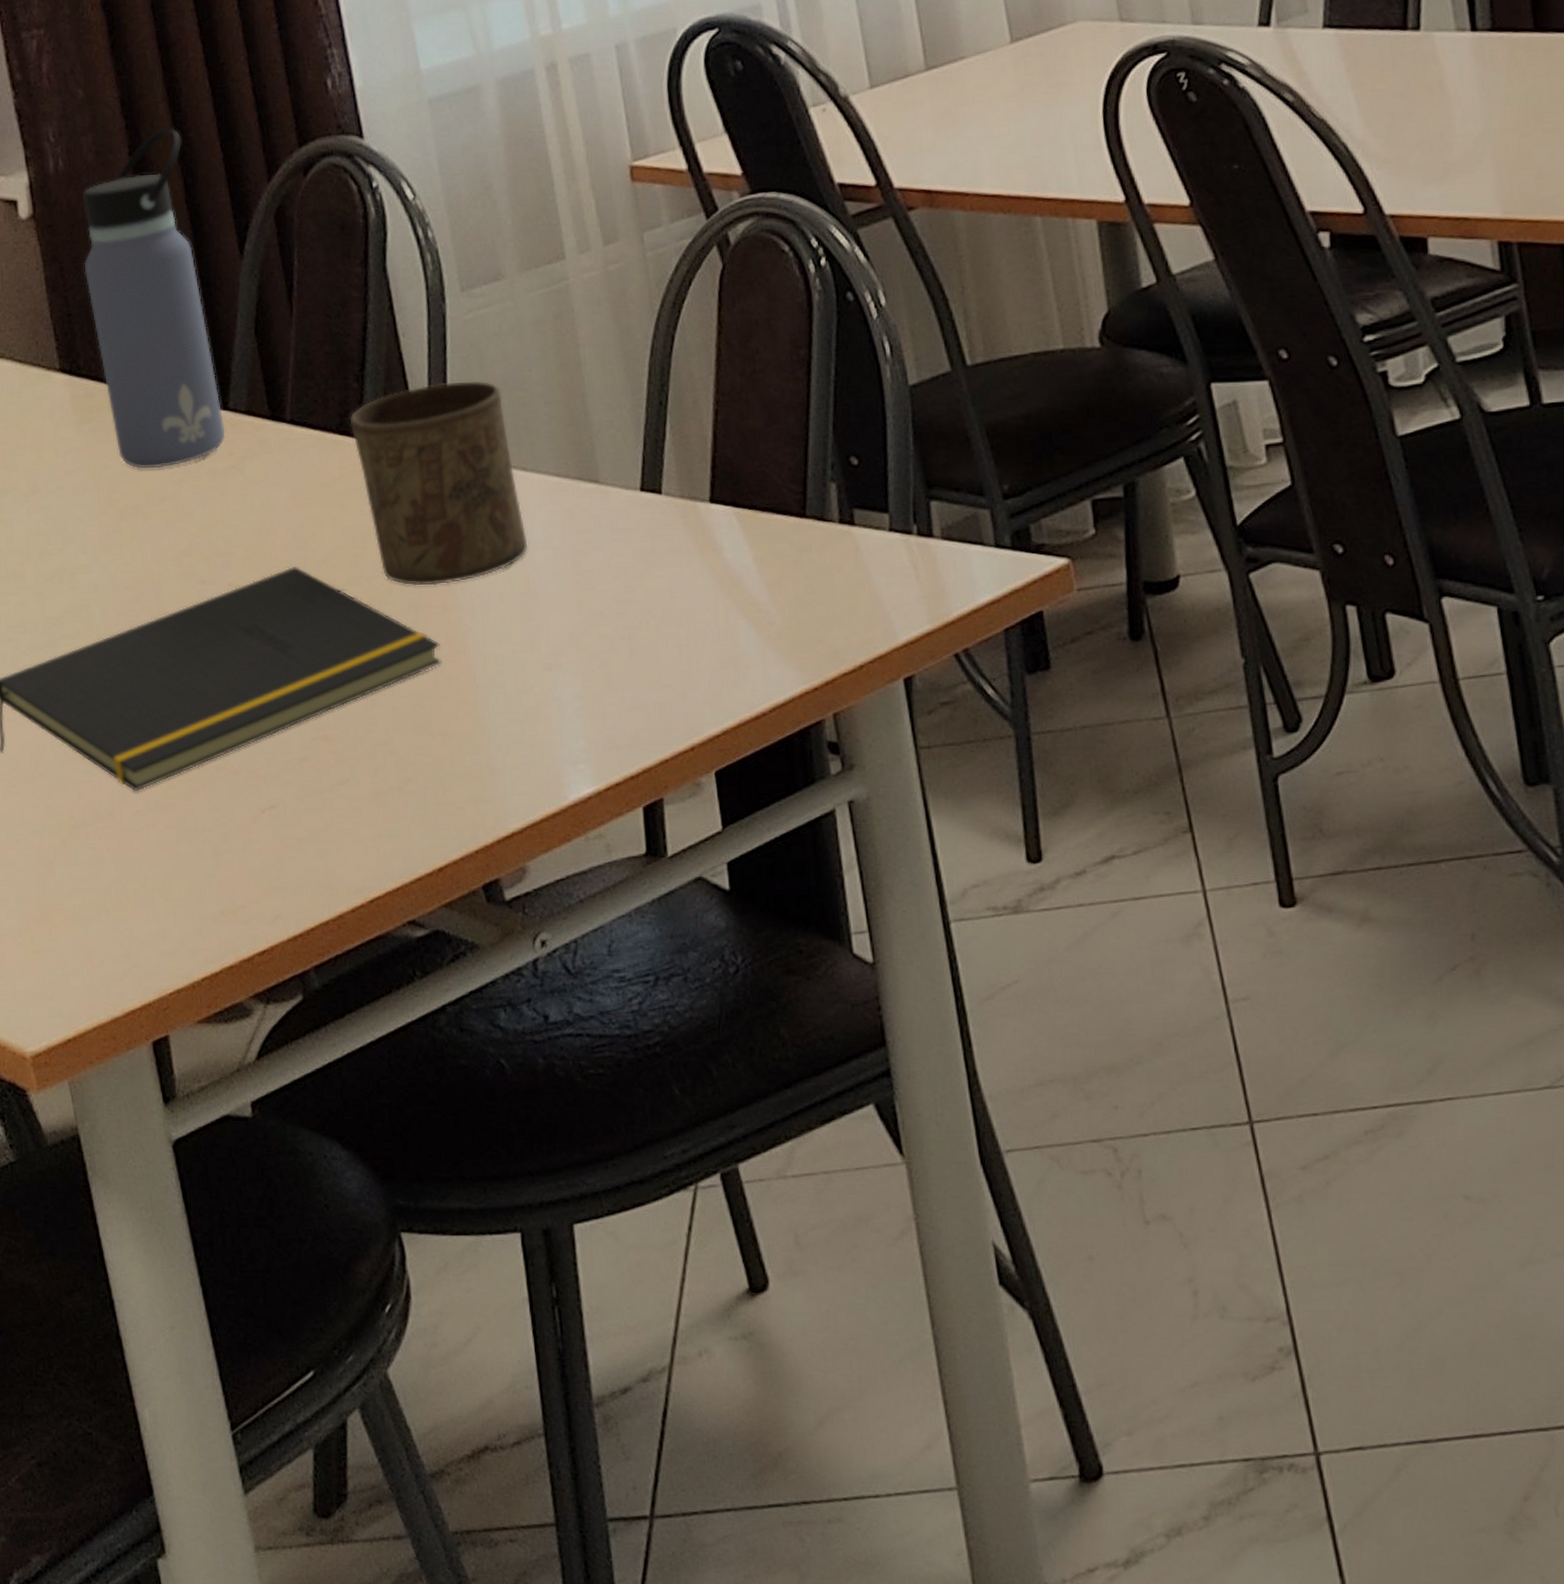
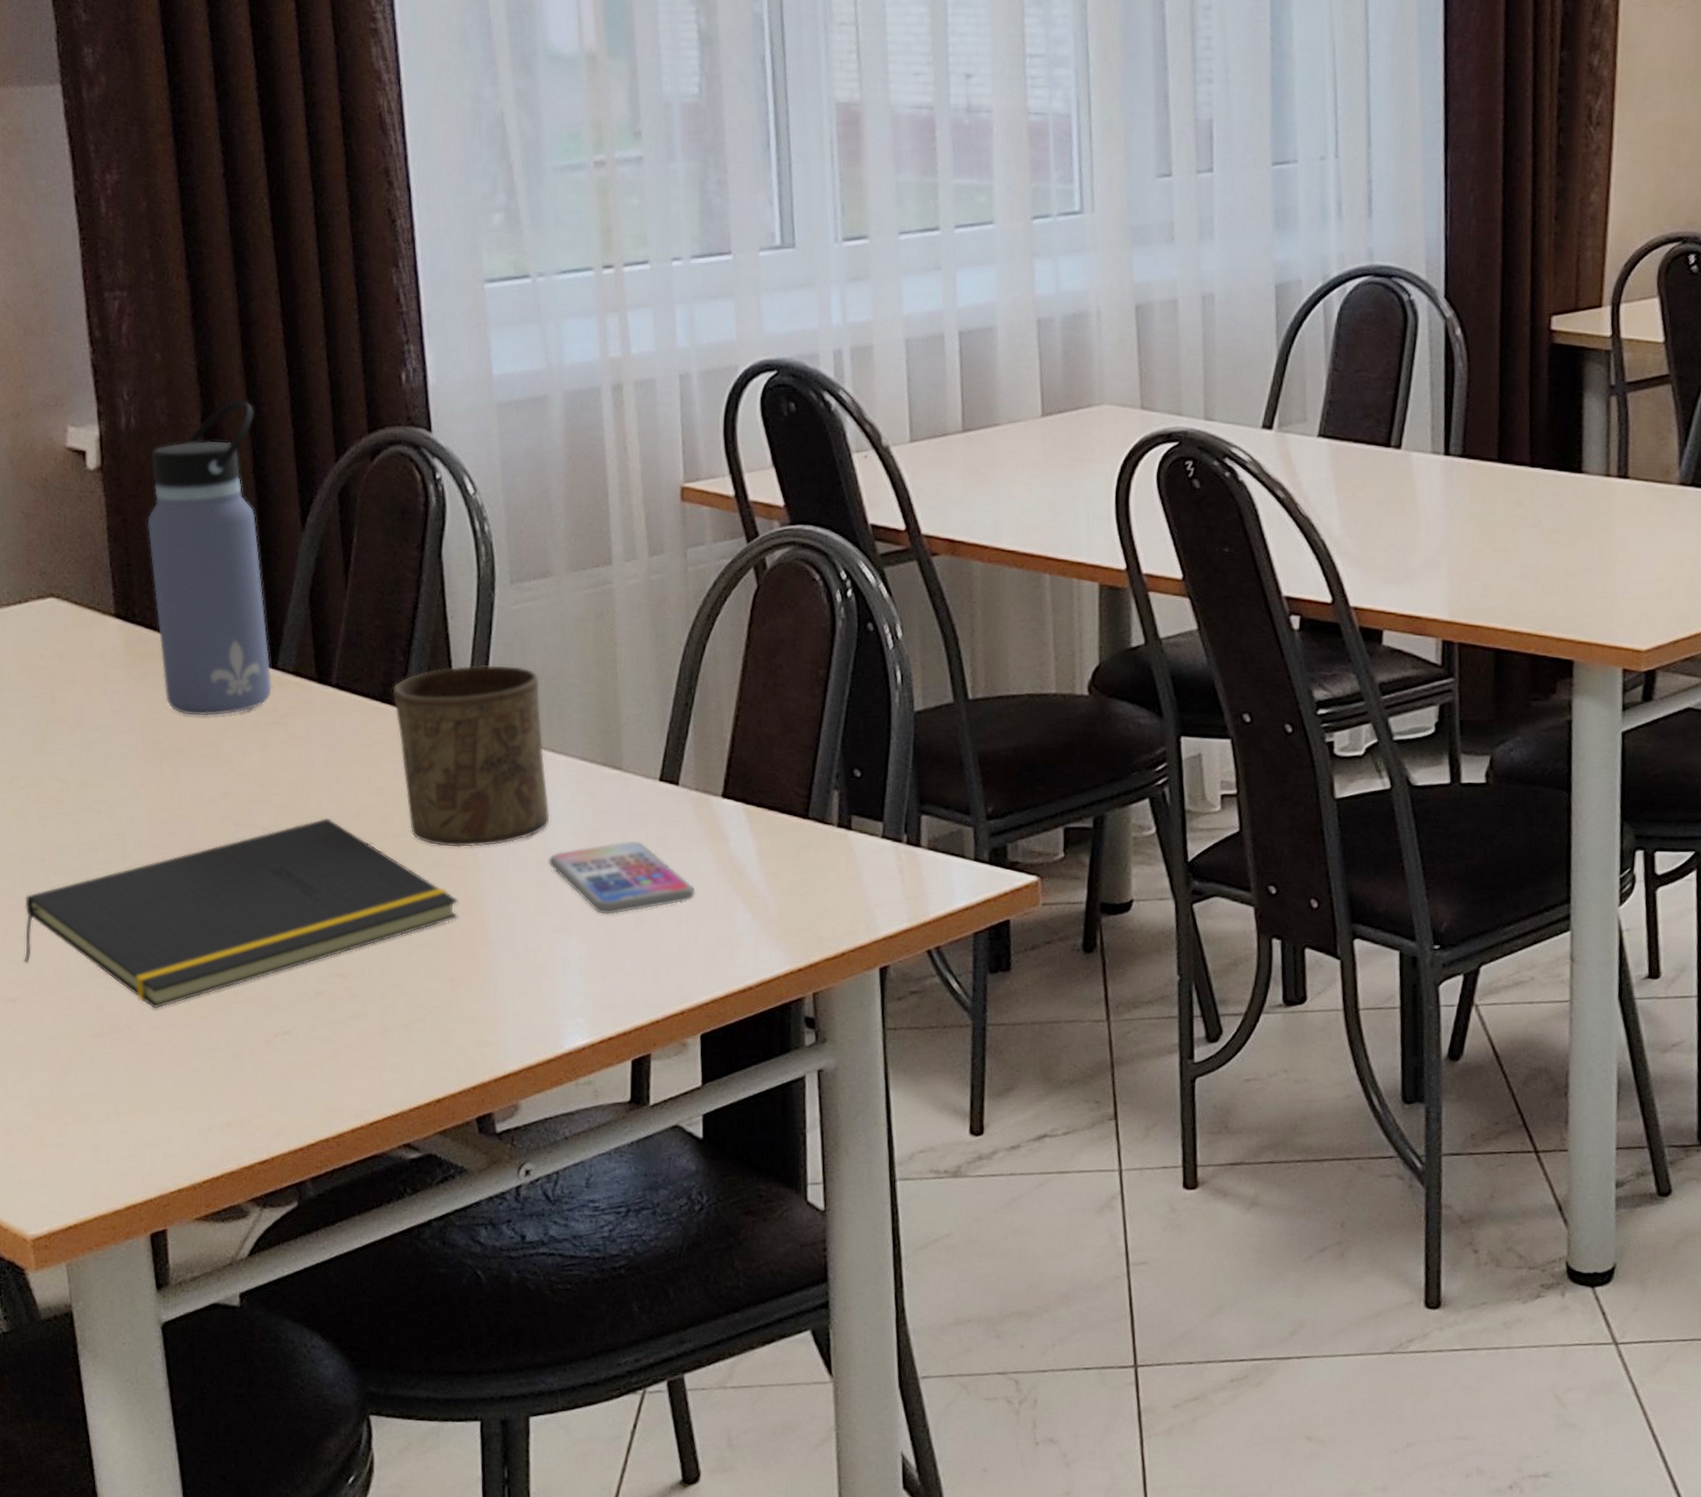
smartphone: none [530,560,693,645] -> present [548,840,696,915]

